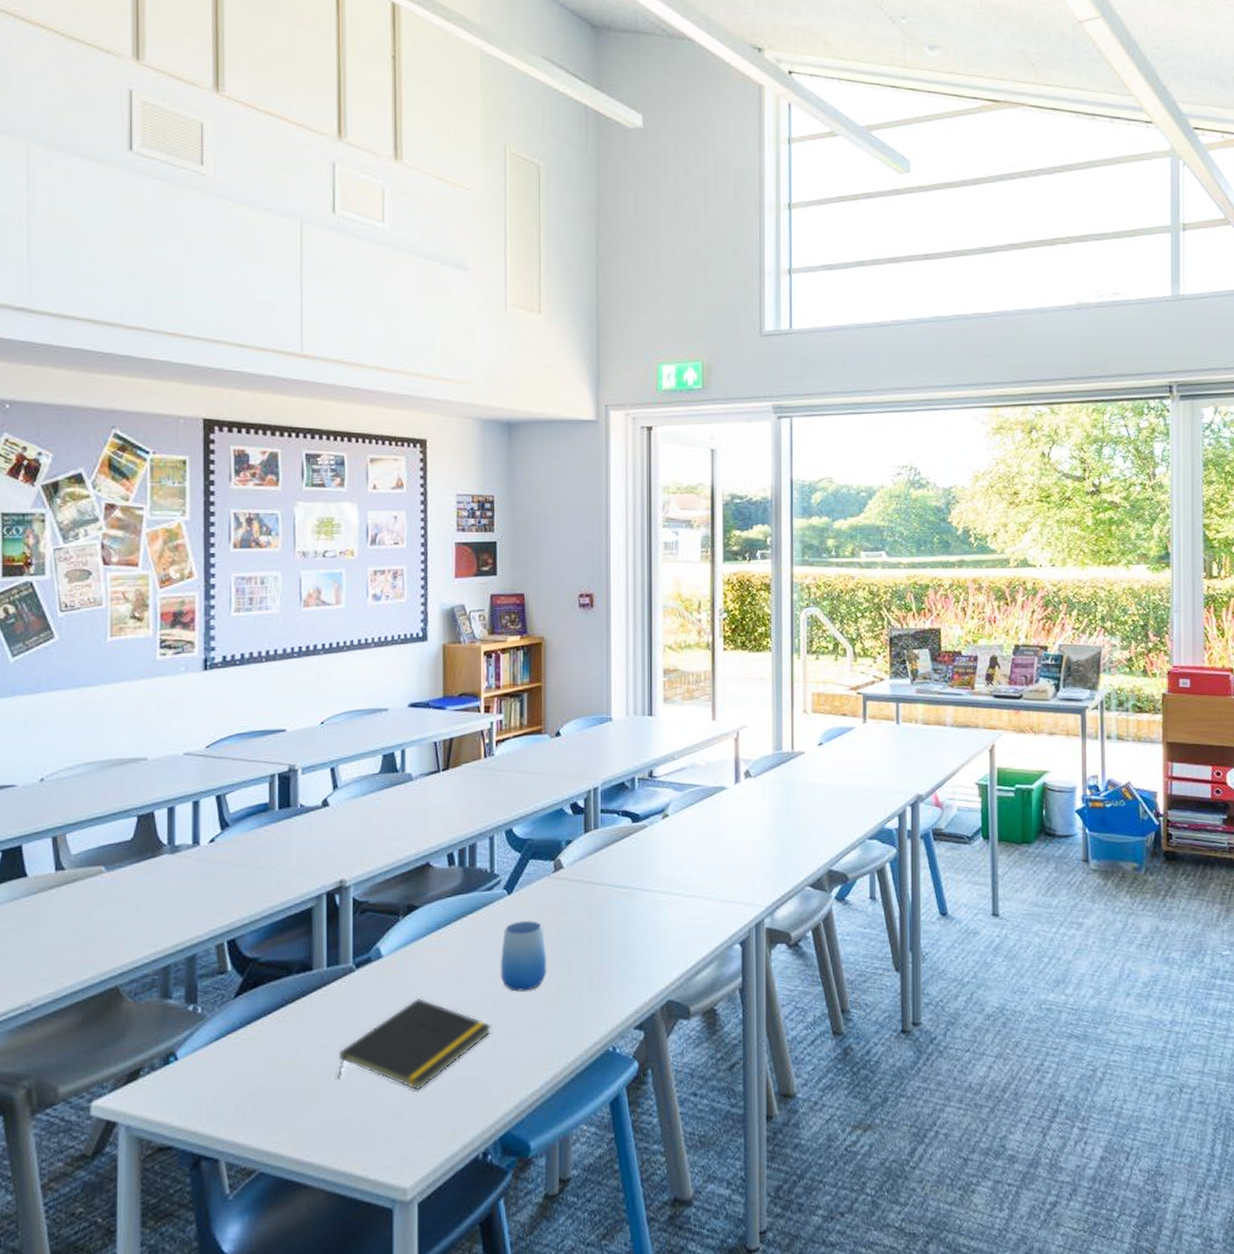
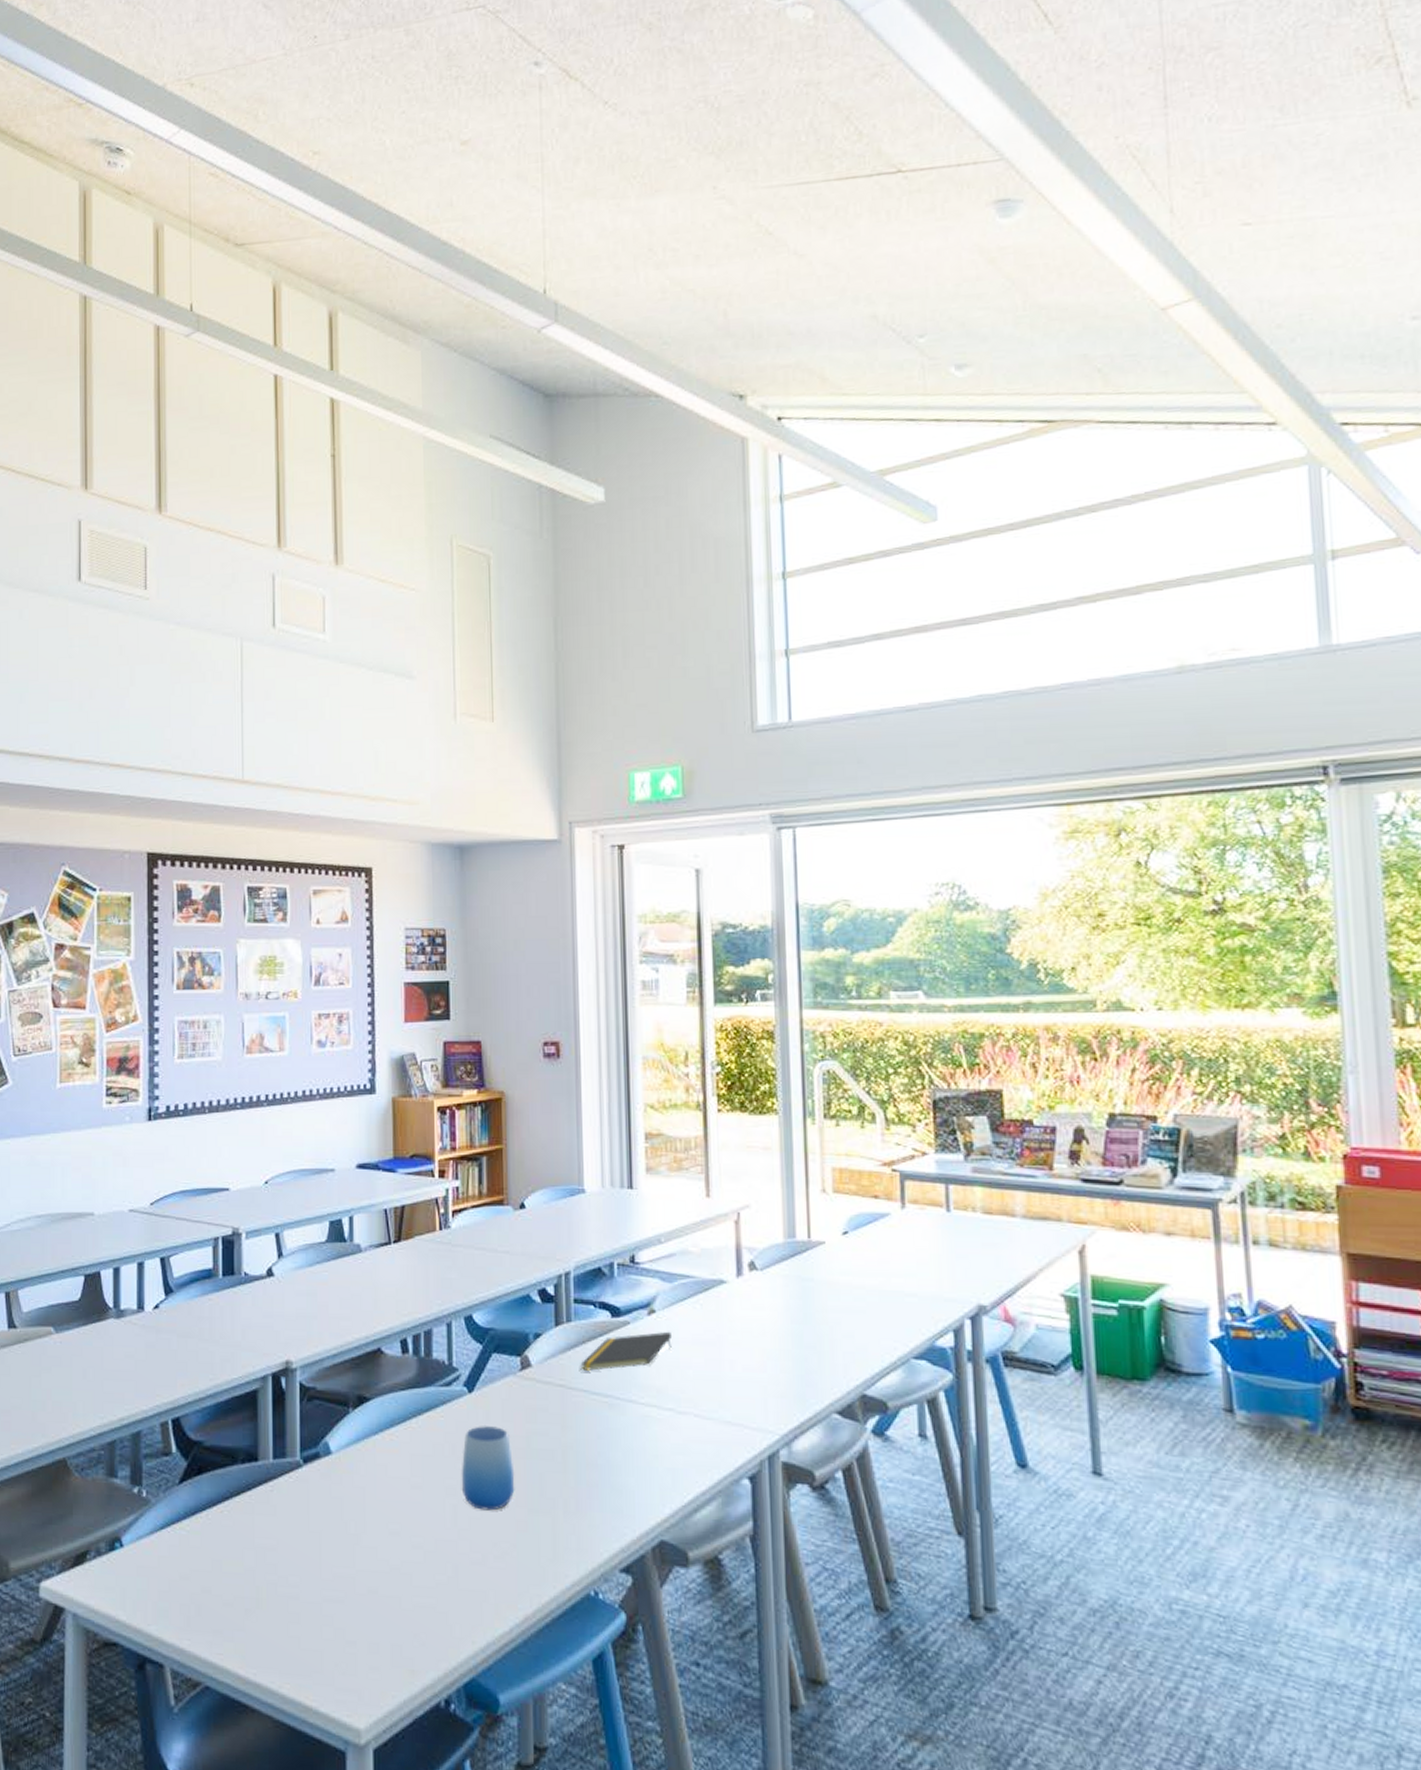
notepad: present [337,997,491,1091] -> none [284,1505,452,1615]
notepad: none [605,831,681,868] -> present [580,1331,672,1371]

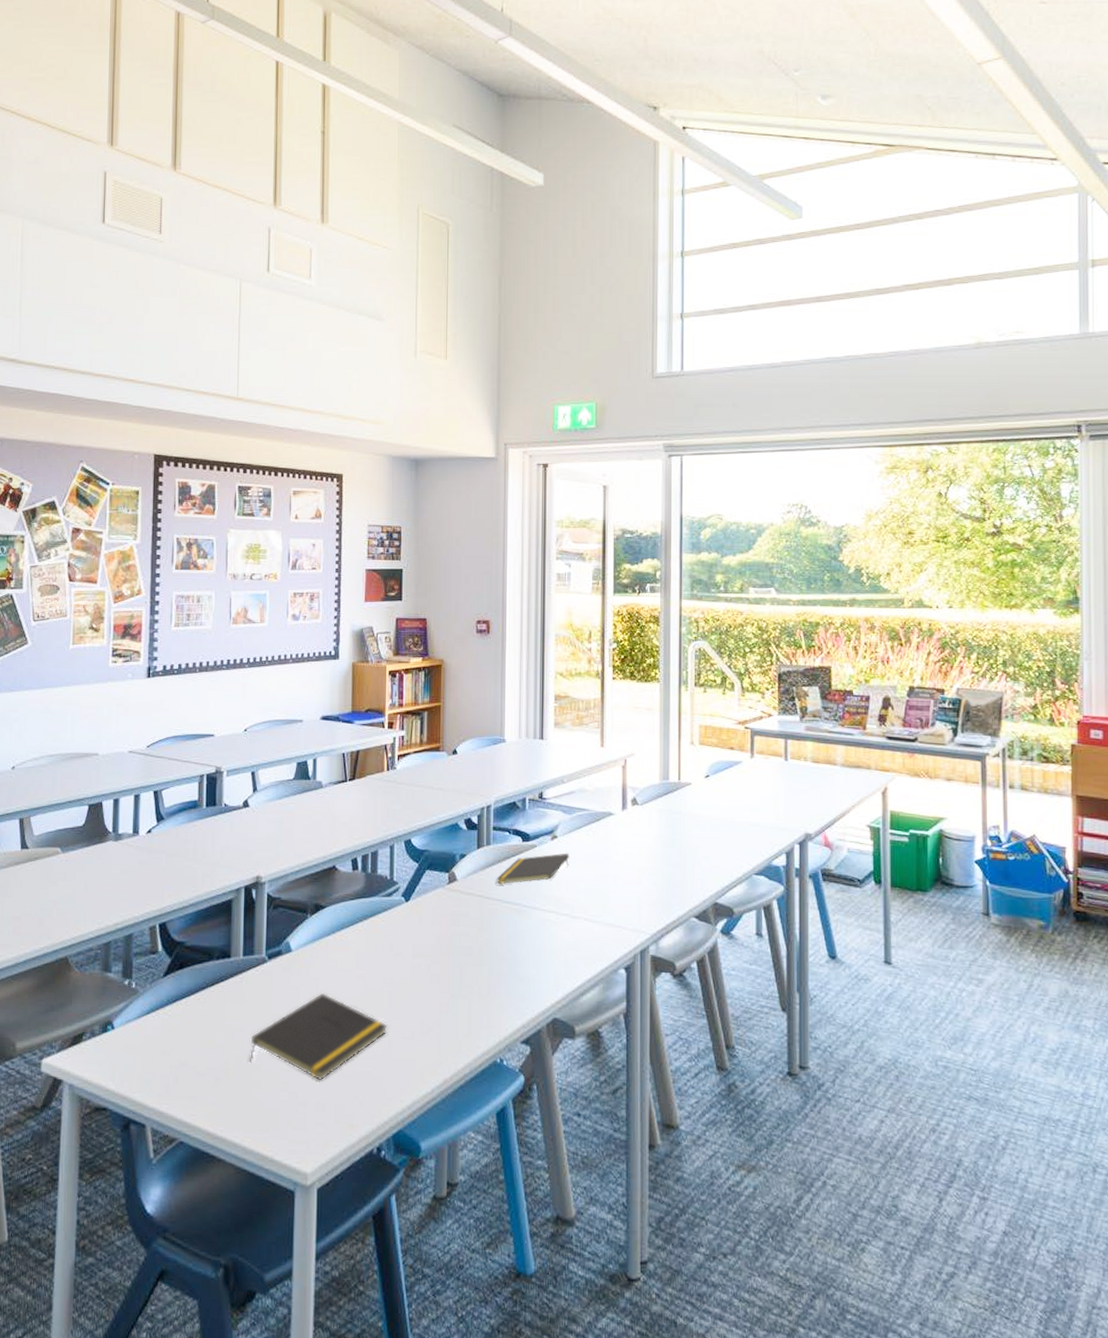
notepad: none [284,1505,452,1615] -> present [249,992,388,1081]
cup: present [461,1426,515,1511] -> none [397,928,440,996]

